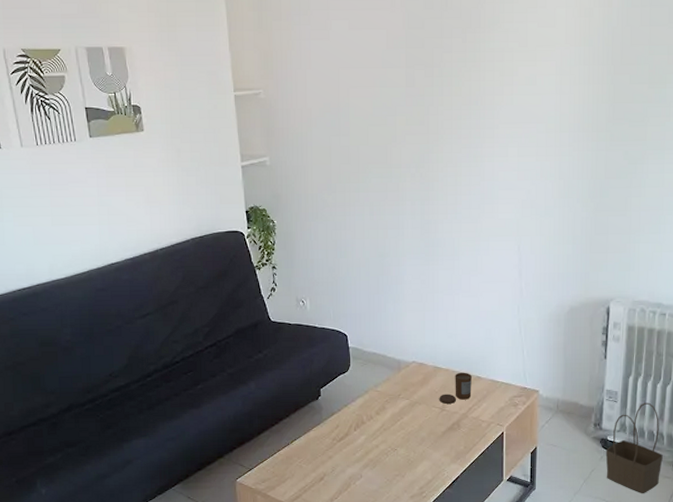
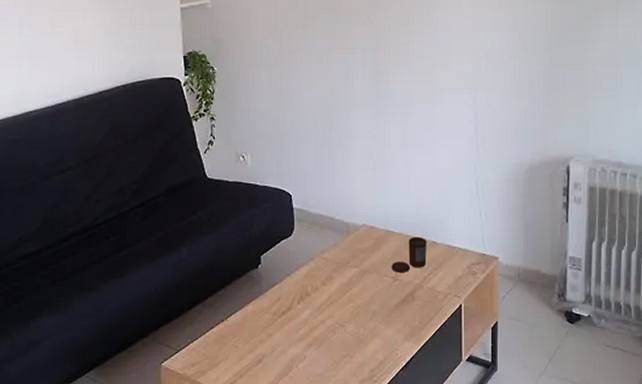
basket: present [605,402,663,493] -> none [571,270,631,373]

